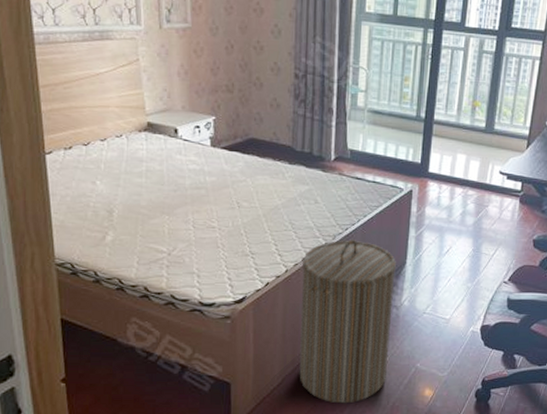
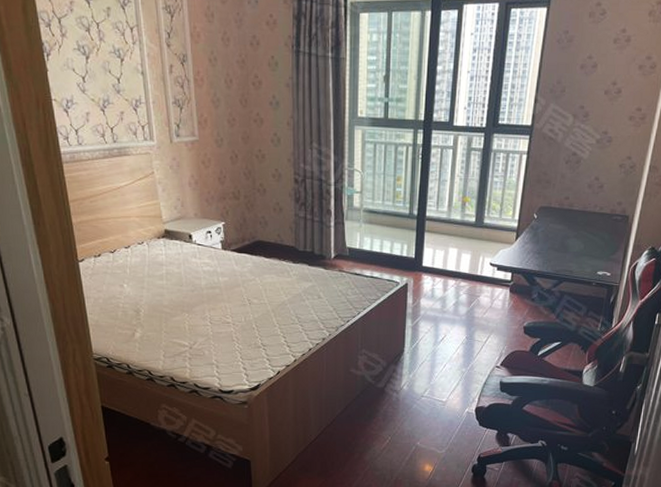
laundry hamper: present [299,238,396,404] -> none [309,330,395,478]

